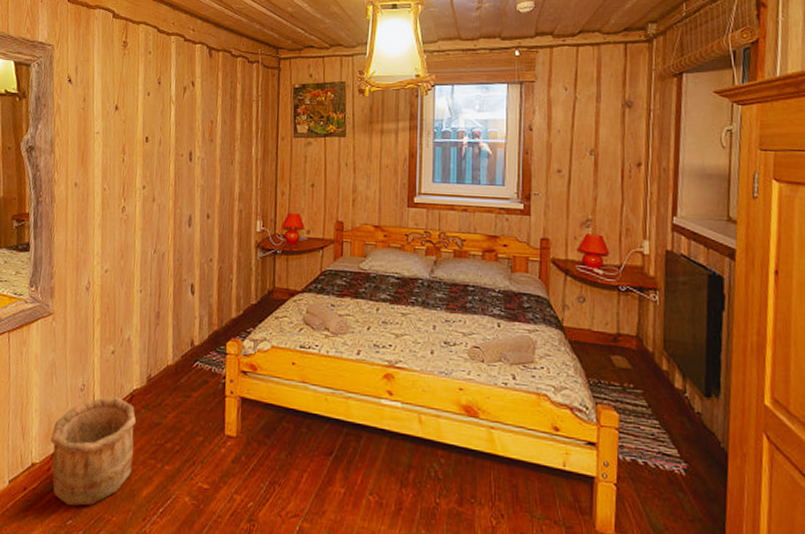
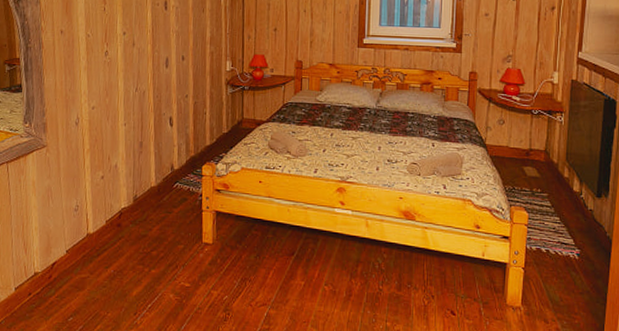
wooden bucket: present [50,397,137,506] -> none [50,215,126,306]

